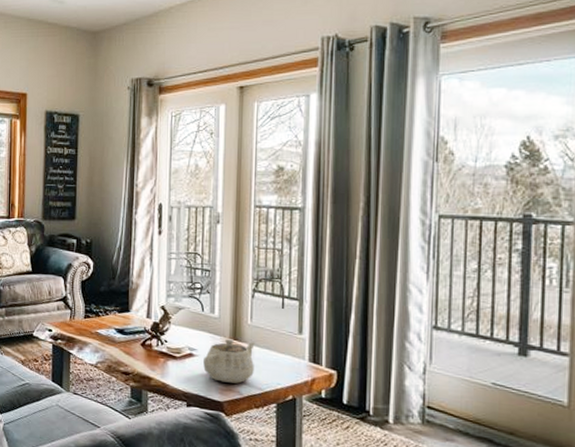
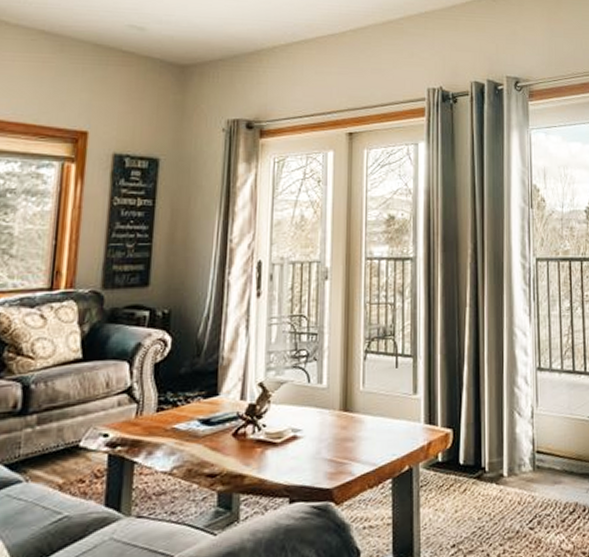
teapot: present [203,338,256,384] -> none [309,411,369,465]

